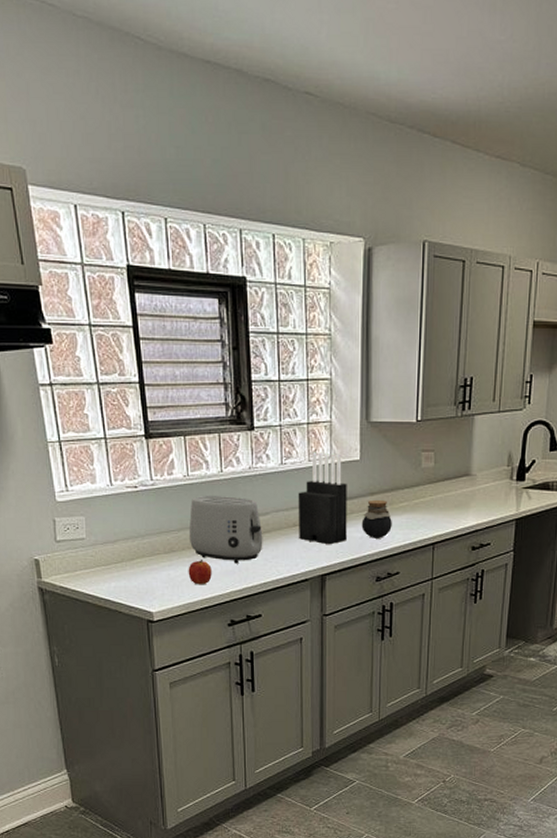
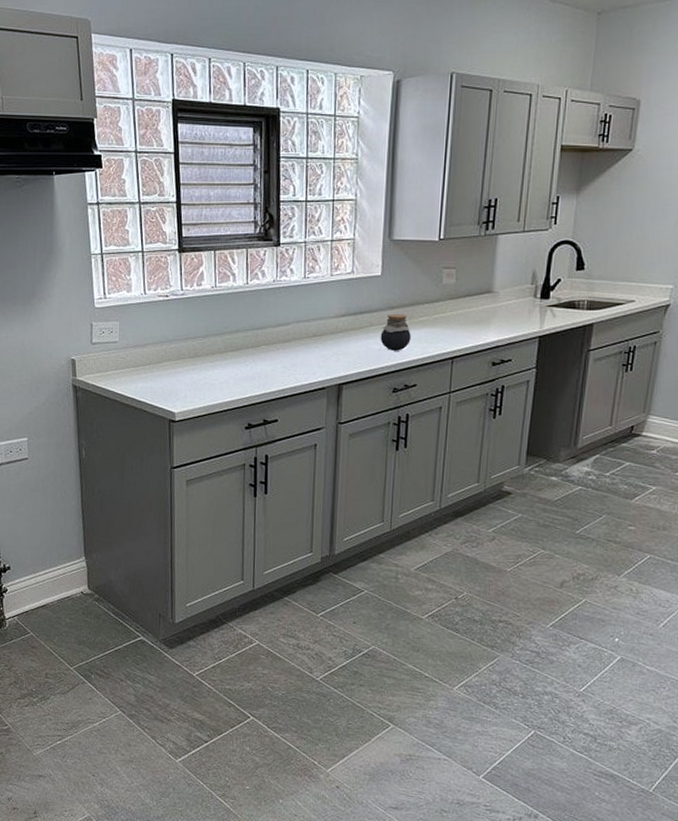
toaster: present [188,495,263,564] -> none [213,305,284,370]
fruit: present [188,560,212,585] -> none [210,365,233,389]
knife block: present [298,452,347,545] -> none [318,267,368,356]

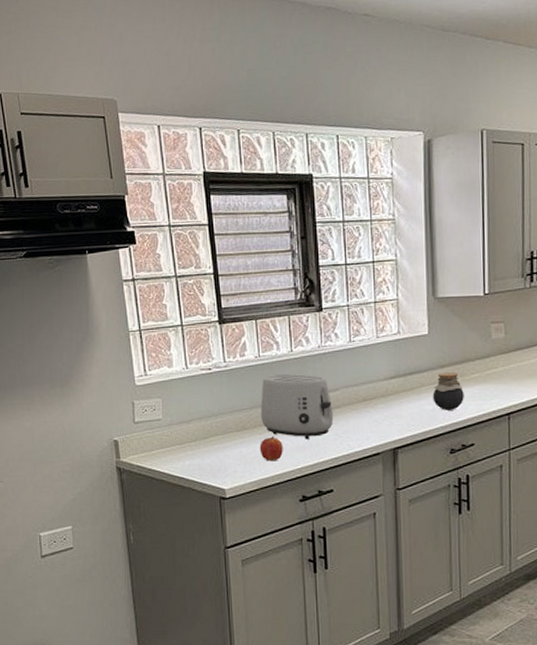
fruit: none [210,365,233,389] -> present [259,436,283,462]
toaster: none [213,305,284,370] -> present [260,373,334,440]

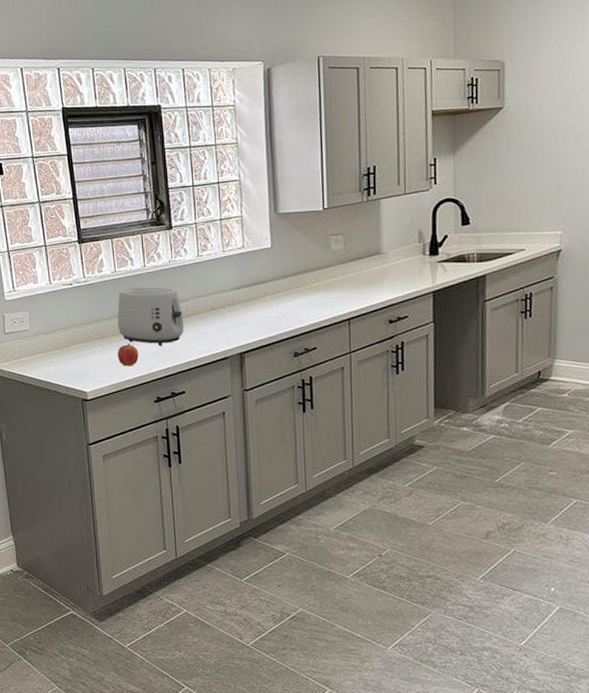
jar: present [432,373,464,411] -> none [276,282,306,317]

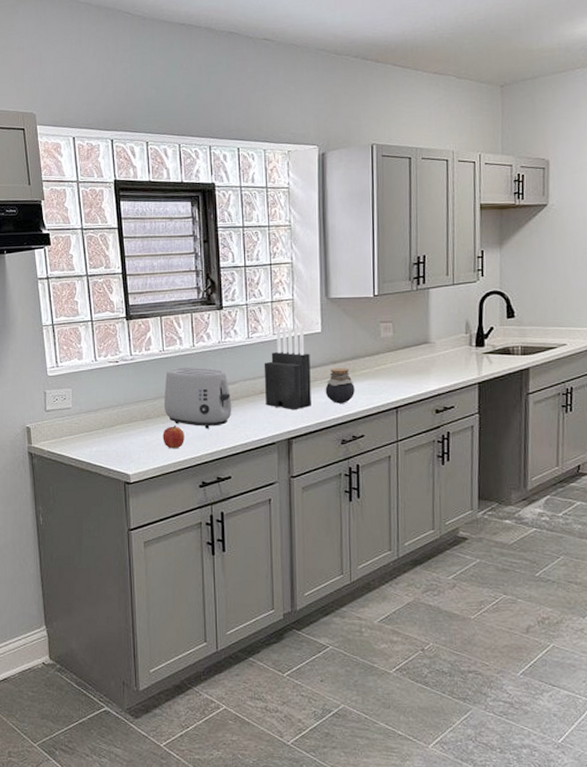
knife block: none [214,243,263,325] -> present [264,326,311,410]
jar: none [276,282,306,317] -> present [325,368,355,404]

